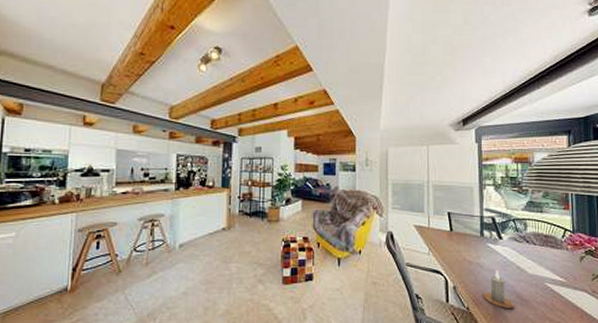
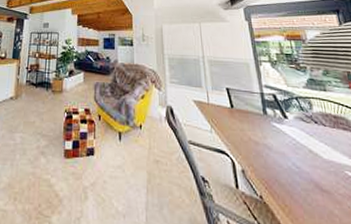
candle: present [483,269,514,309] -> none [276,152,315,202]

